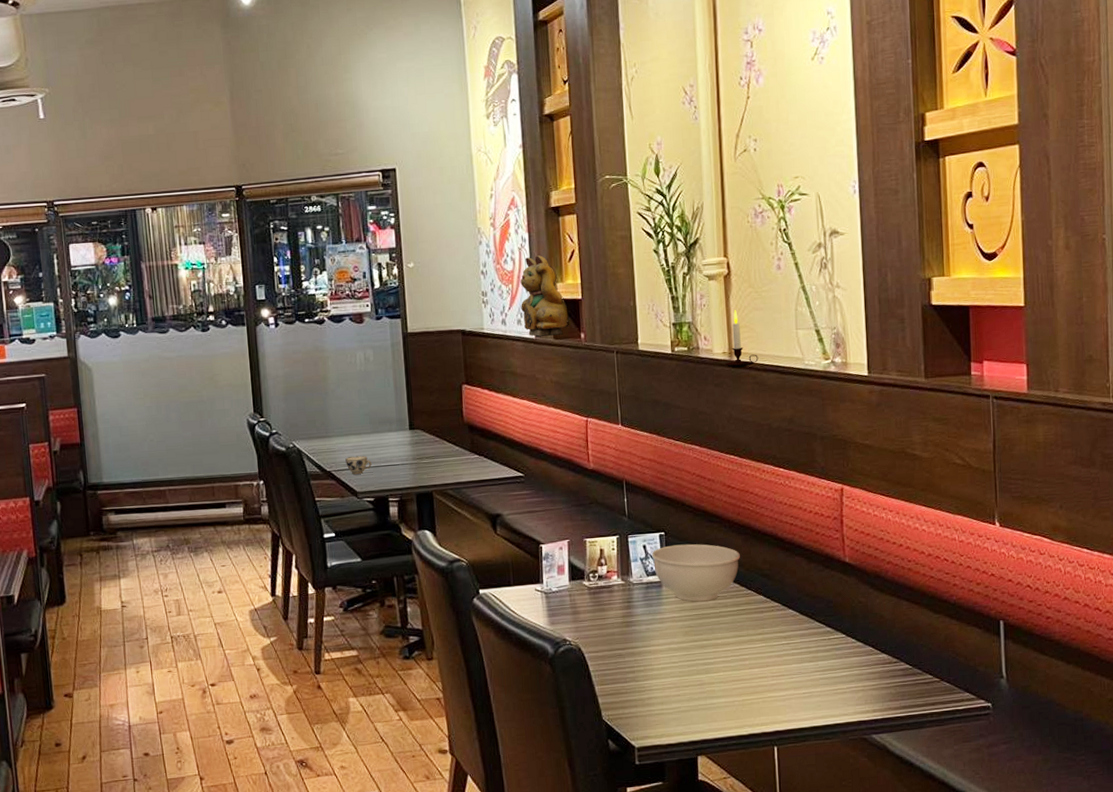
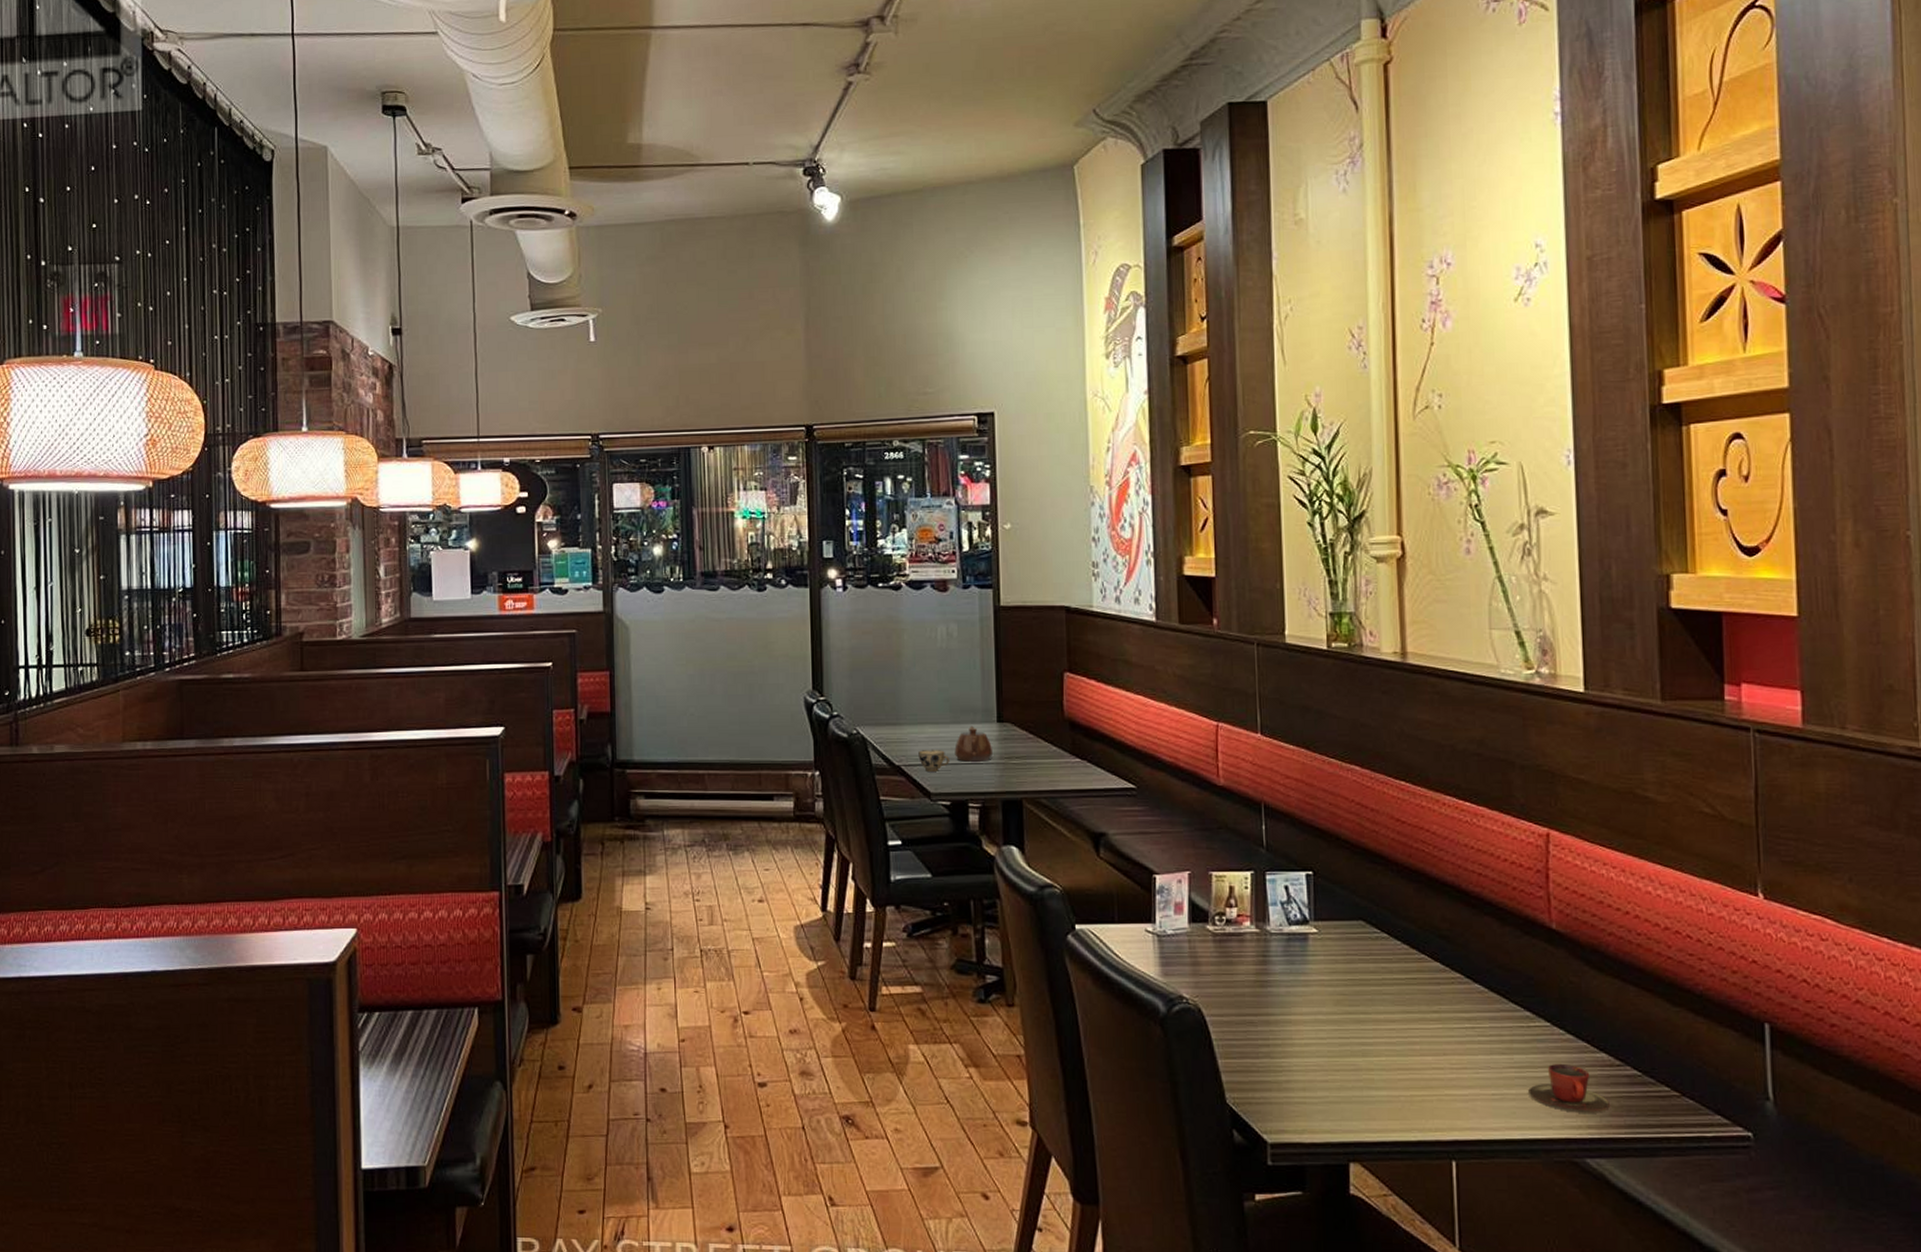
teapot: none [375,434,407,464] -> present [954,726,992,762]
decorative figurine: present [520,255,569,337] -> none [1139,522,1198,619]
soup bowl: present [652,543,740,602] -> none [1295,888,1411,964]
candle: present [724,310,759,367] -> none [1395,601,1440,671]
teacup: none [829,665,890,701] -> present [1527,1064,1611,1113]

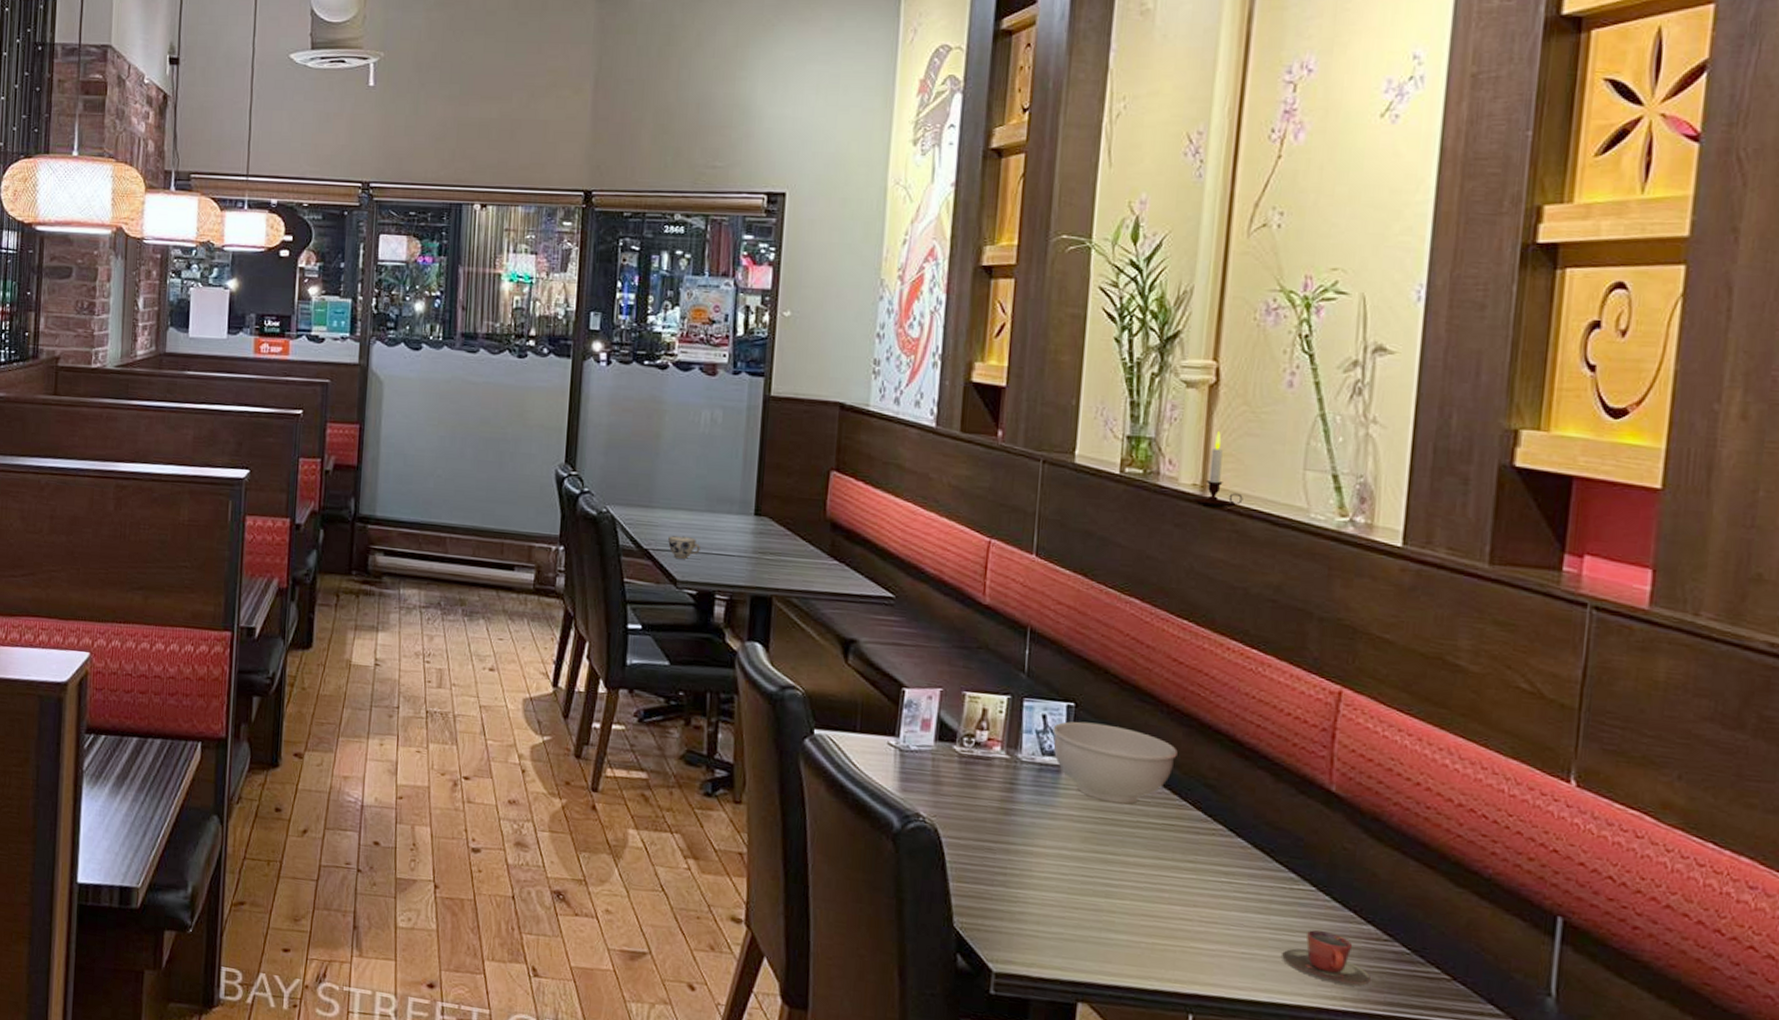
teapot: present [954,726,992,762] -> none [706,516,746,554]
soup bowl: none [1295,888,1411,964] -> present [1052,721,1178,805]
candle: none [1395,601,1440,671] -> present [1192,431,1243,507]

